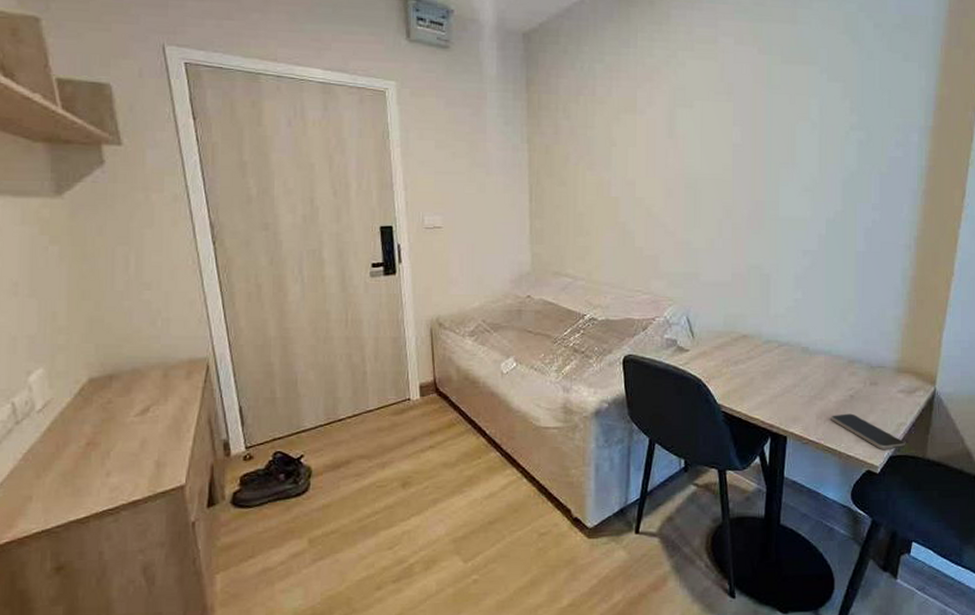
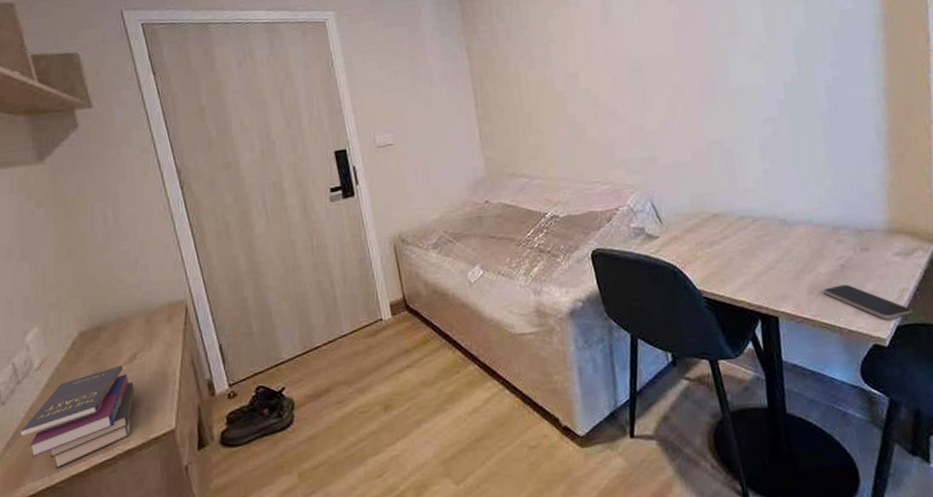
books: none [16,416,144,513] -> present [21,365,134,469]

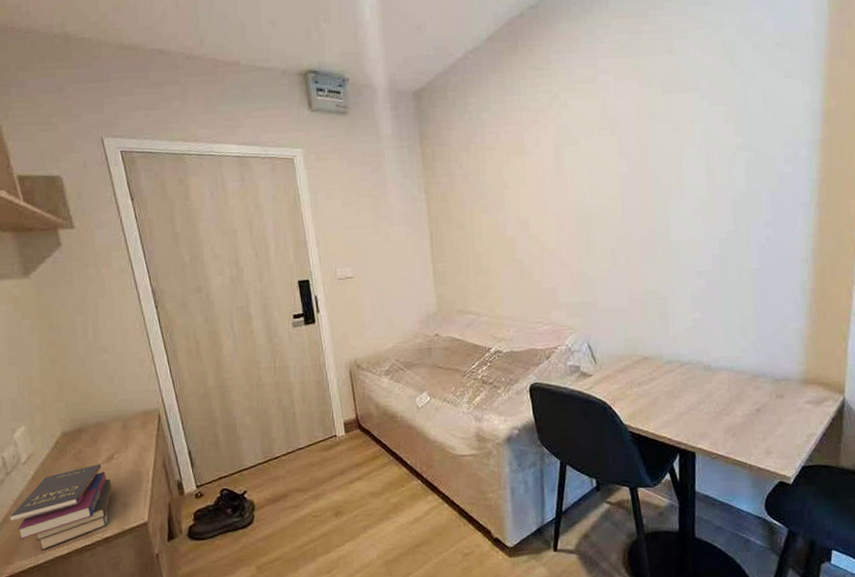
mobile phone: present [823,284,913,321] -> none [738,427,818,461]

